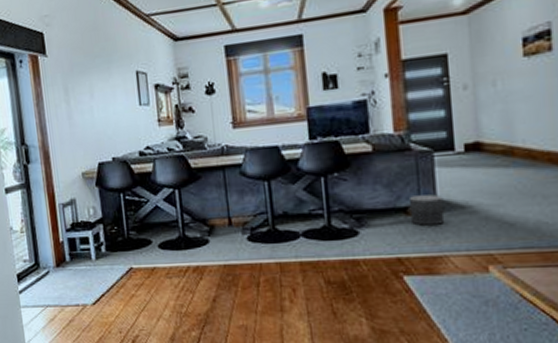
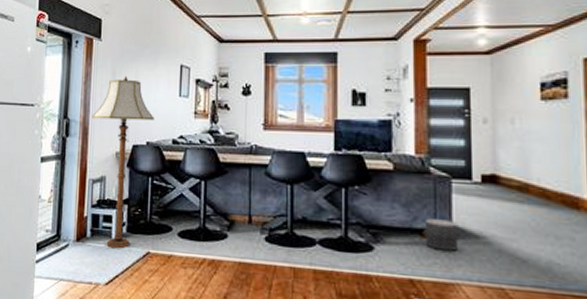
floor lamp: none [50,90,117,269] -> present [91,75,154,249]

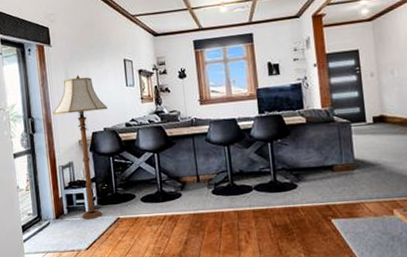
planter: present [426,219,459,251] -> none [334,155,361,180]

